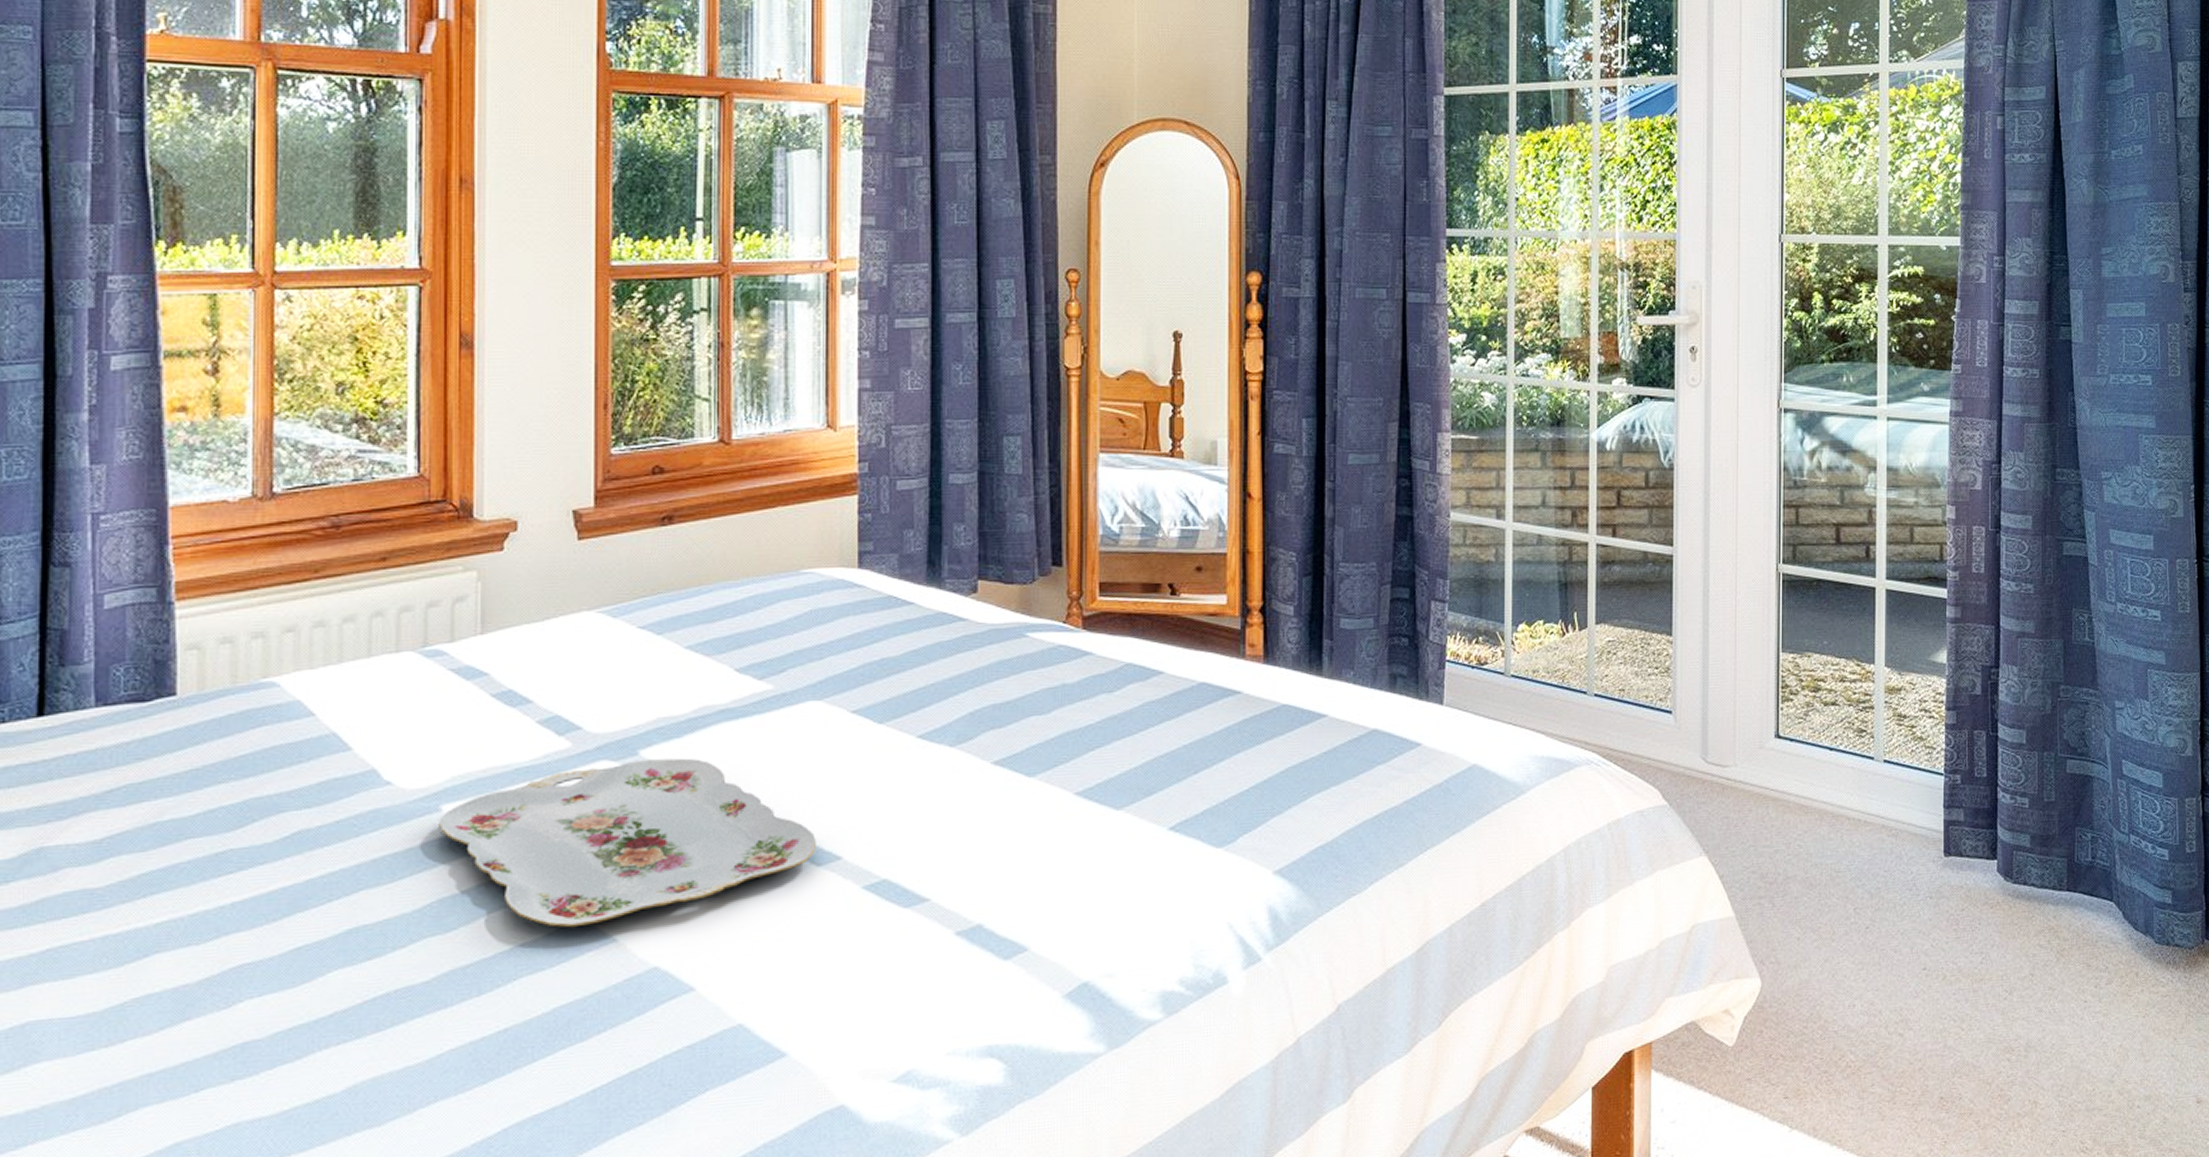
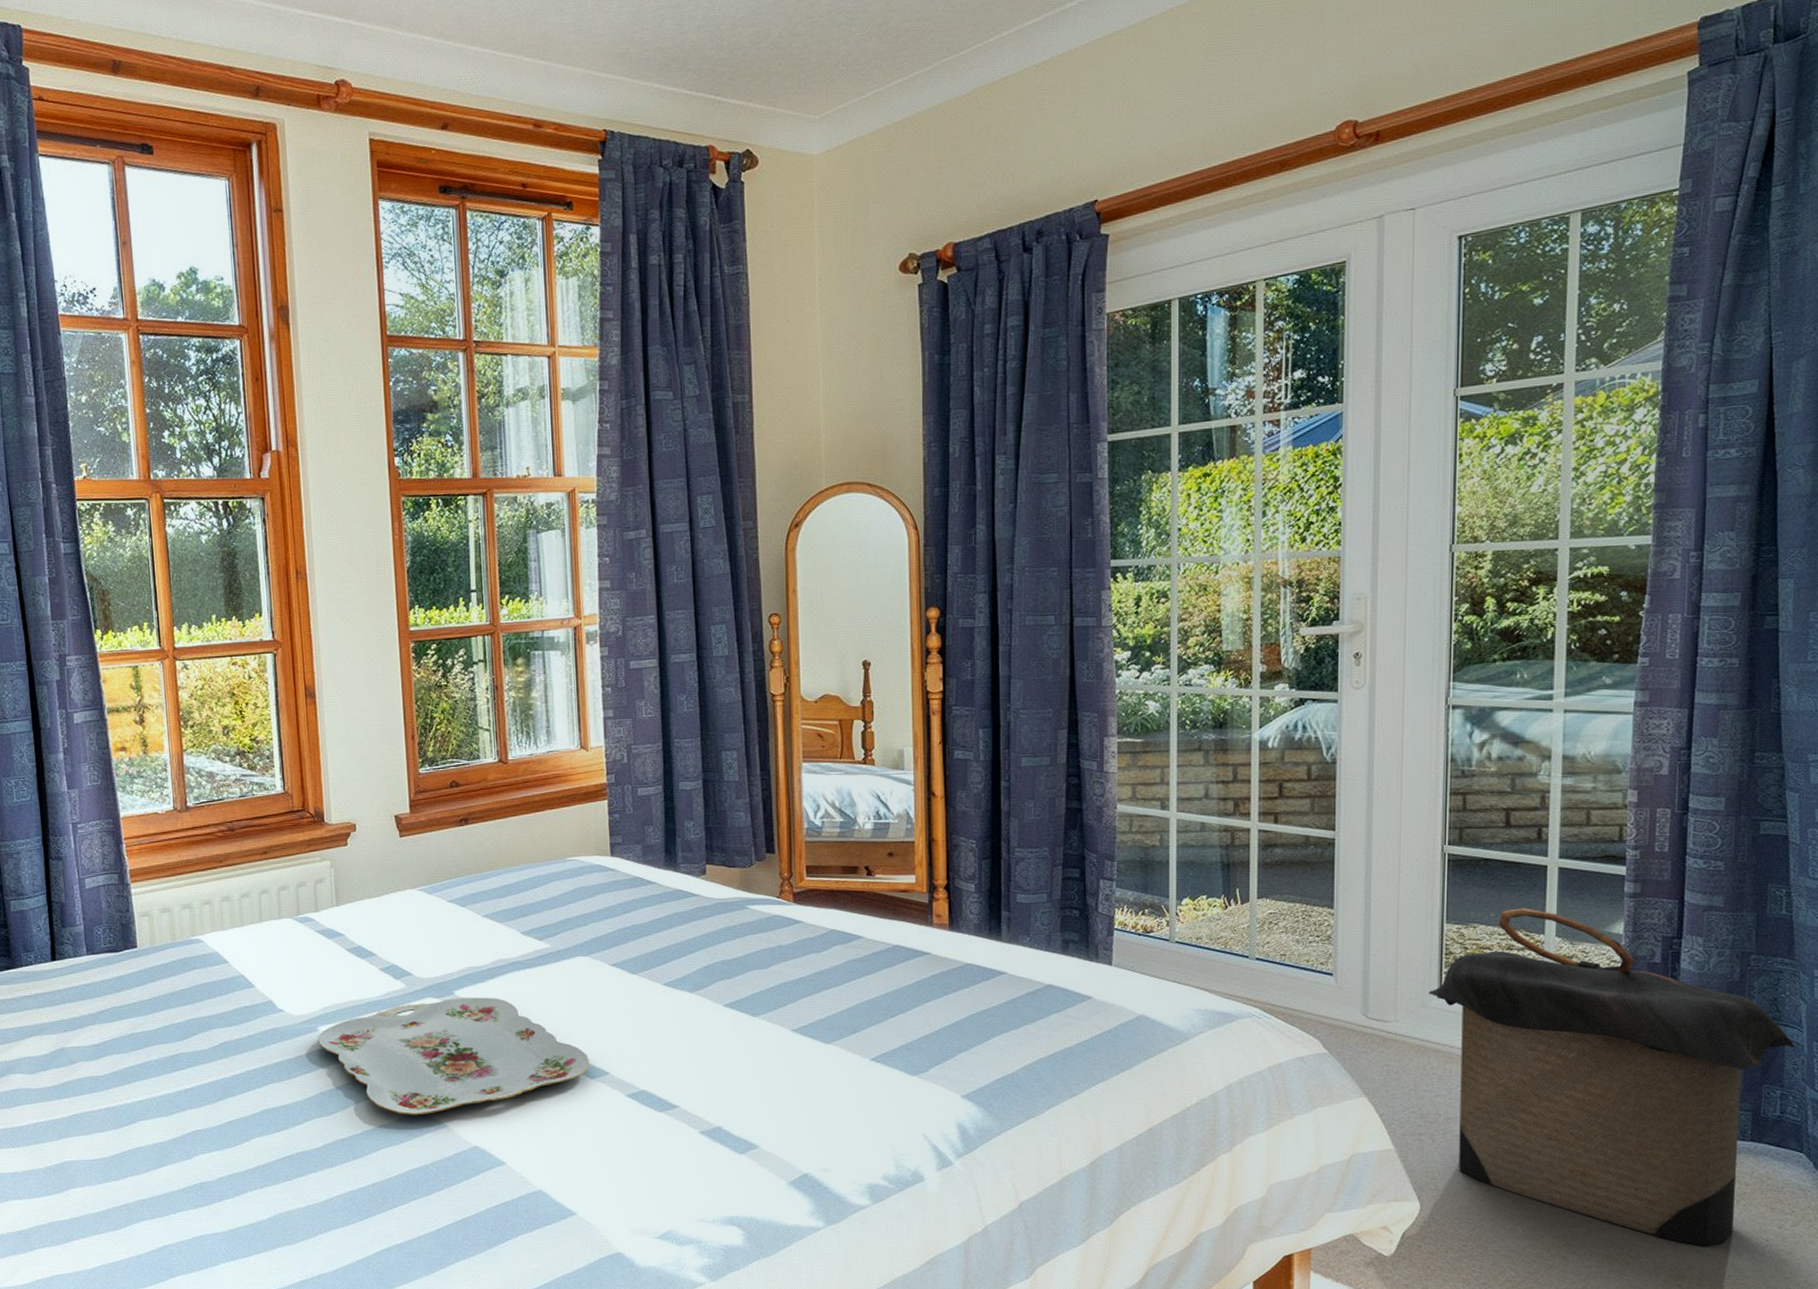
laundry hamper: none [1766,634,2101,1013] -> present [1428,908,1795,1246]

